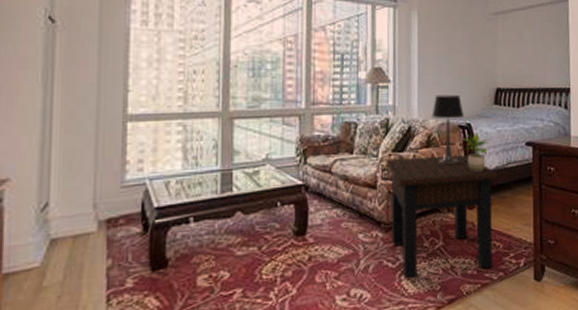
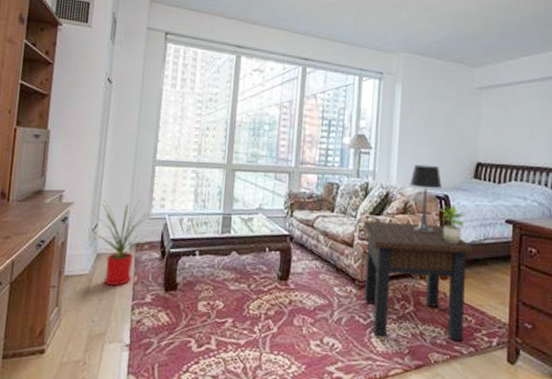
house plant: none [37,165,131,277] -> present [90,199,154,286]

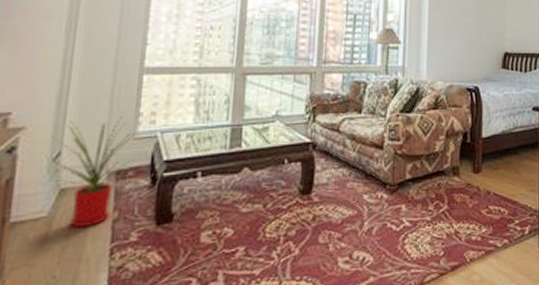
side table: present [363,220,474,341] -> none [393,118,504,243]
table lamp: present [410,164,442,233] -> none [440,57,472,127]
potted plant: present [437,204,468,243] -> none [468,95,497,135]

